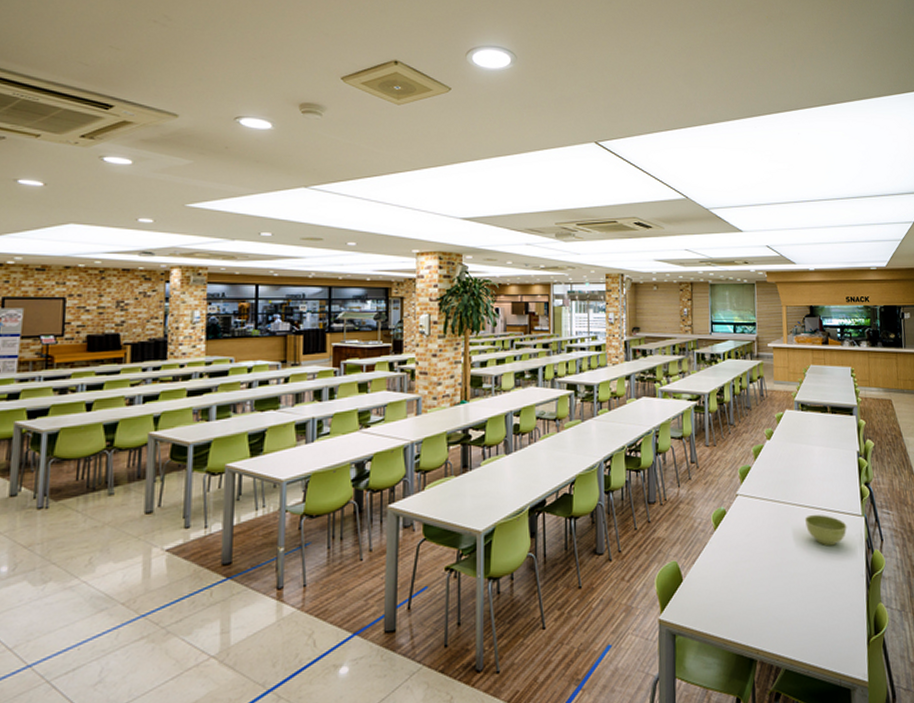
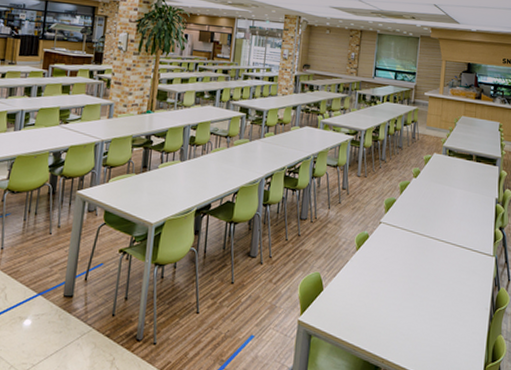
soup bowl: present [804,514,847,546] -> none [439,248,478,279]

